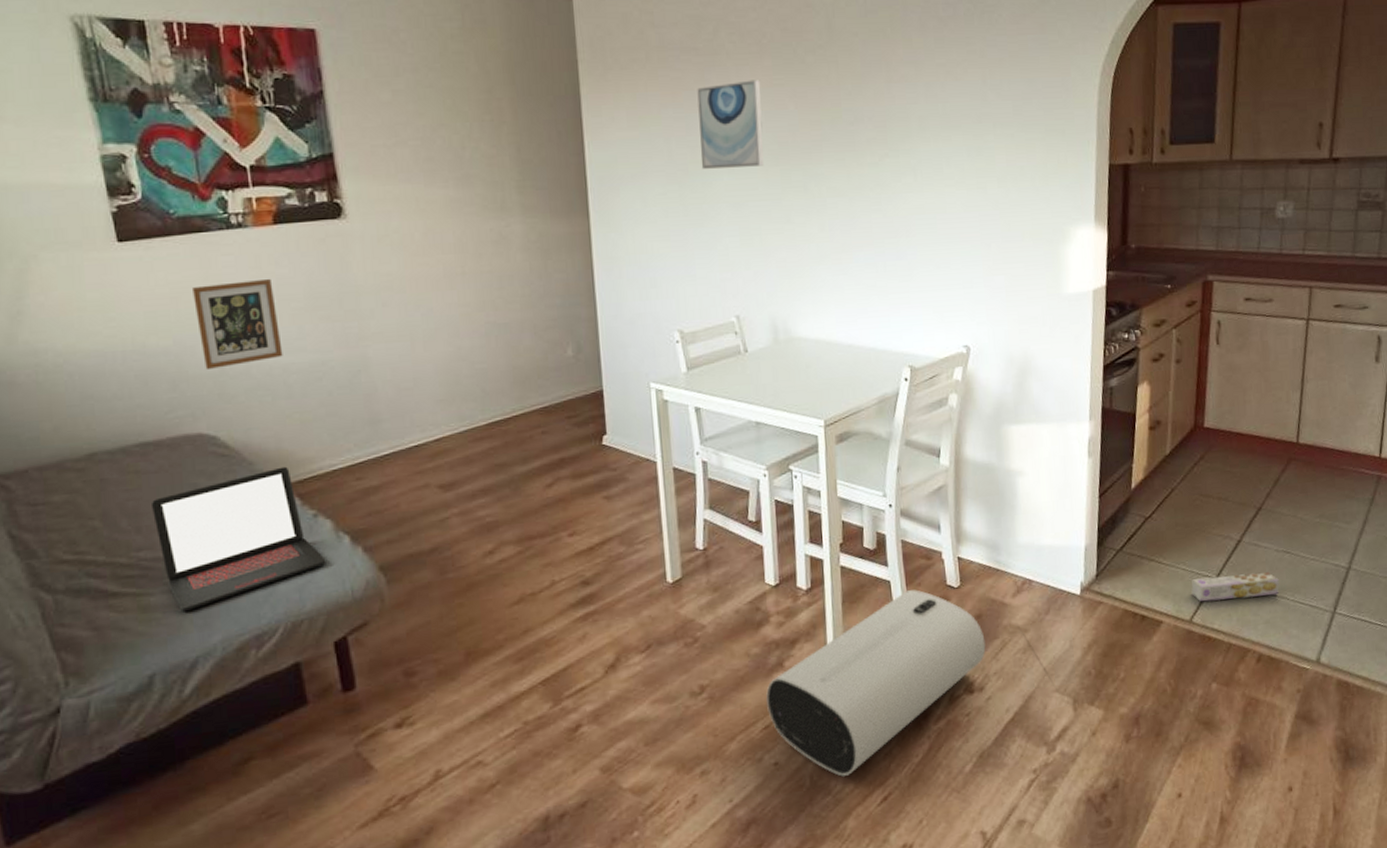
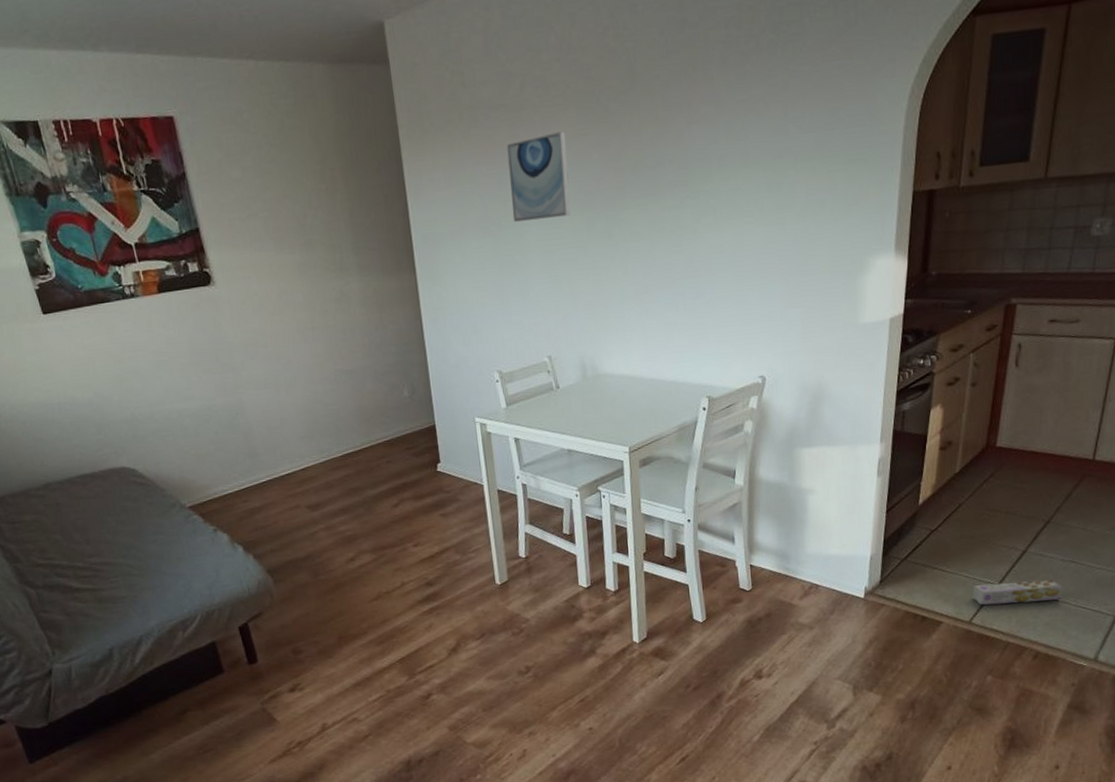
laptop: present [150,466,326,611] -> none [94,492,227,602]
picture frame: present [193,278,283,369] -> none [103,339,178,416]
air purifier: present [766,589,986,777] -> none [581,592,774,741]

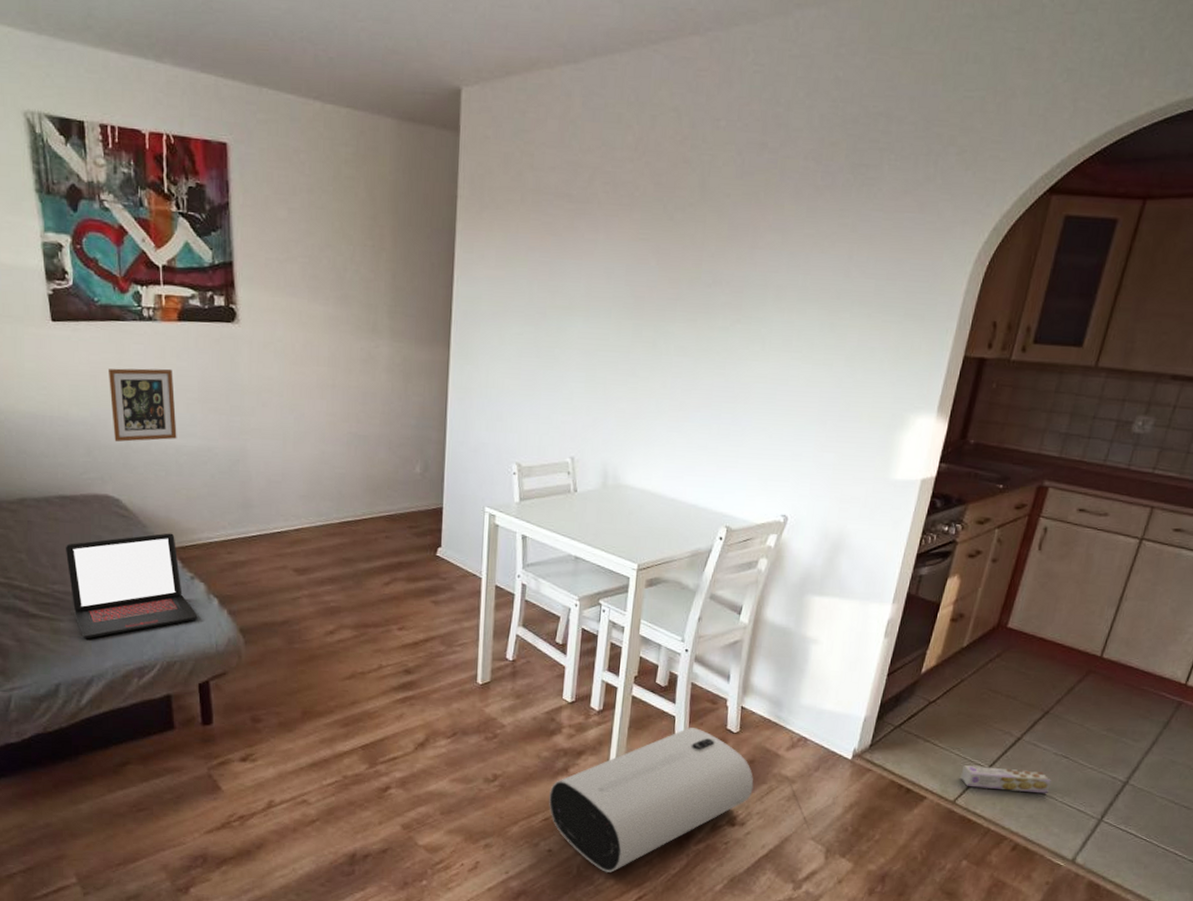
laptop: none [94,492,227,602] -> present [65,533,198,638]
picture frame: none [103,339,178,416] -> present [109,368,177,442]
wall art: present [507,131,570,222] -> none [558,231,627,318]
air purifier: none [581,592,774,741] -> present [549,727,754,873]

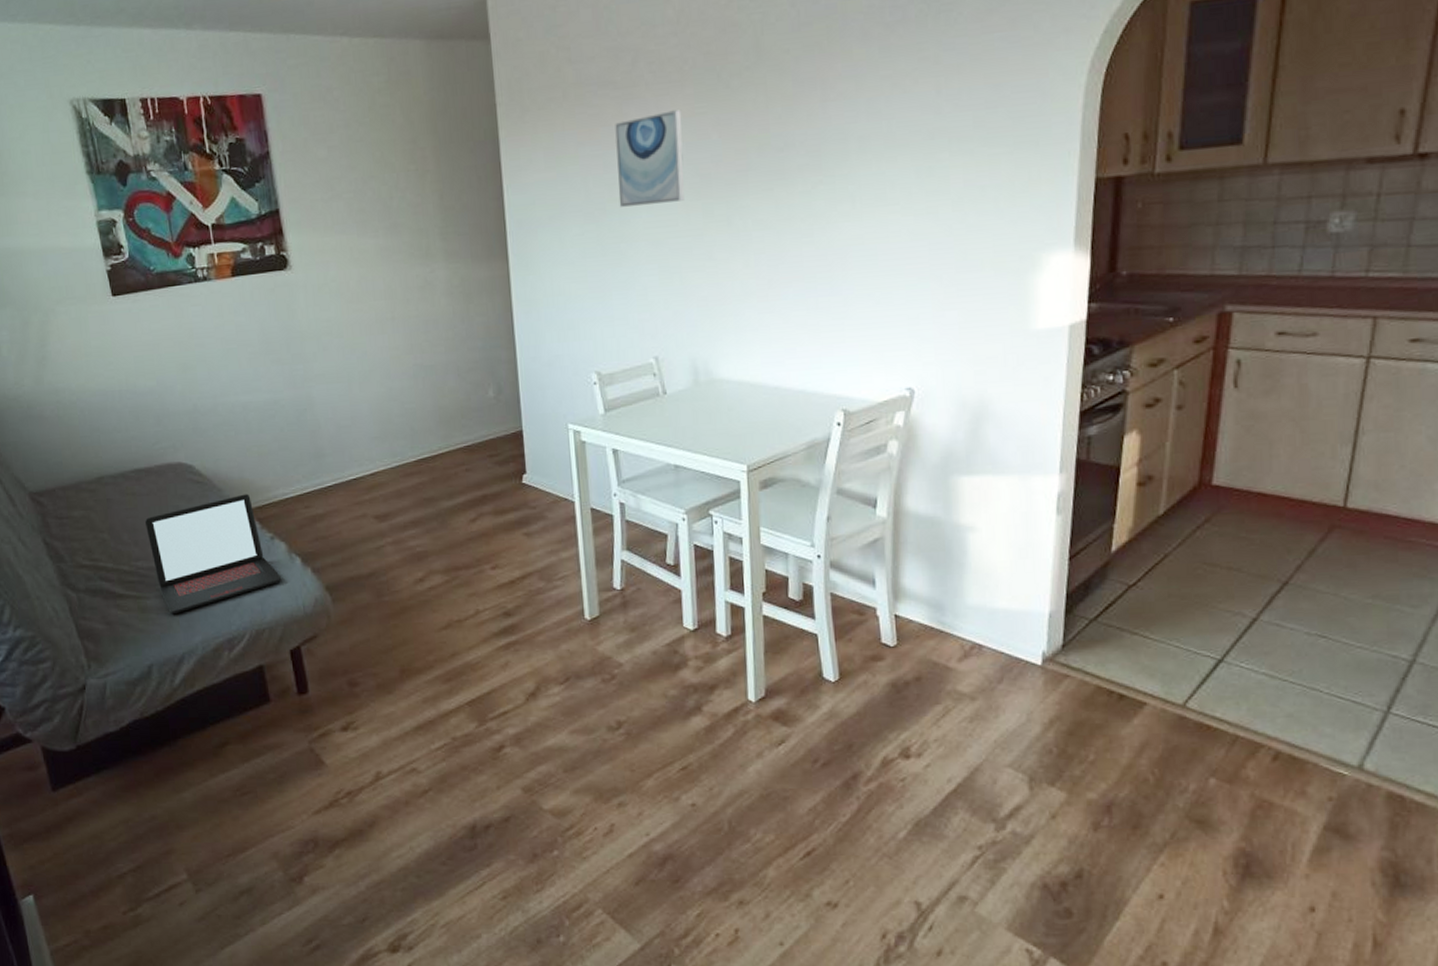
picture frame: present [109,368,177,442] -> none [170,326,243,407]
air purifier: present [549,727,754,873] -> none [684,645,926,826]
wall art: none [558,231,627,318] -> present [615,109,685,207]
box: present [960,765,1052,794] -> none [1186,657,1311,686]

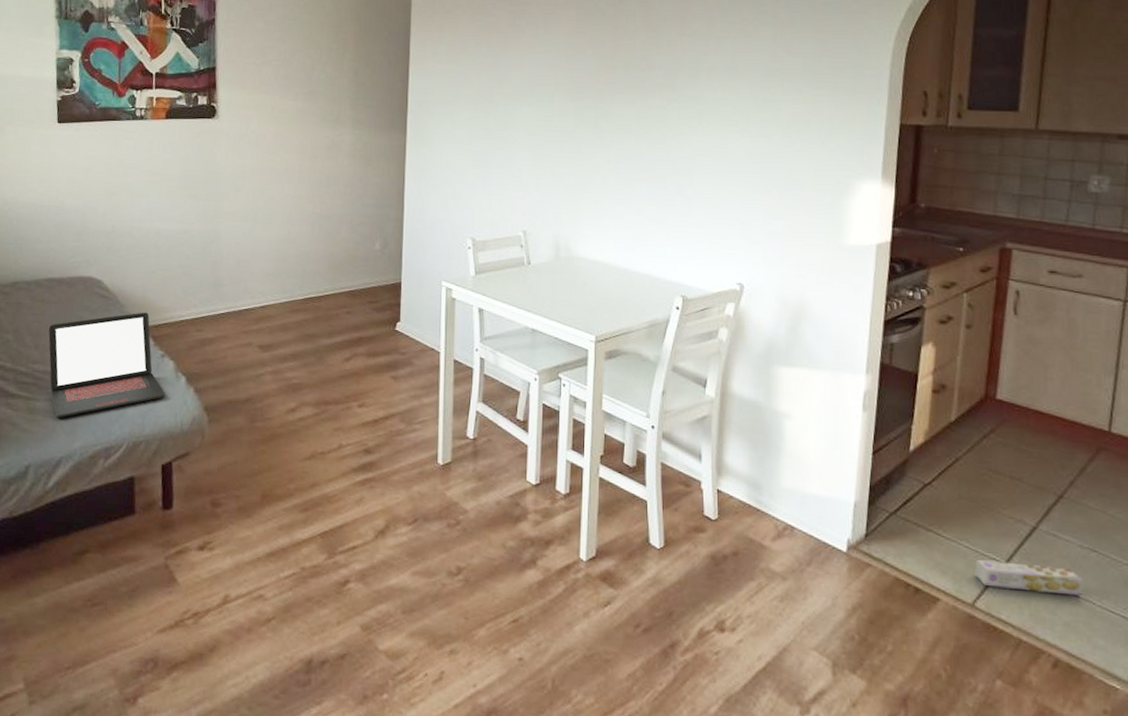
wall art: present [615,109,685,207] -> none [505,27,564,102]
box: none [1186,657,1311,686] -> present [975,560,1084,596]

